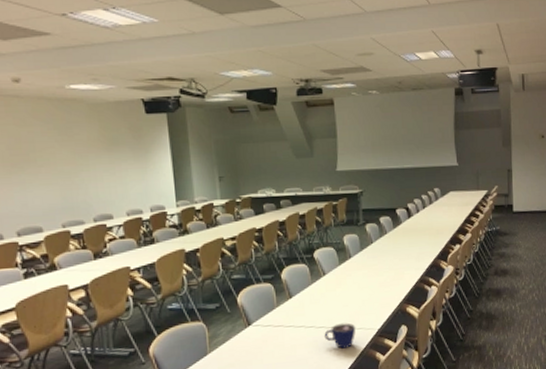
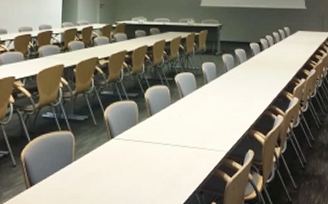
cup: present [324,323,356,349] -> none [178,143,208,167]

